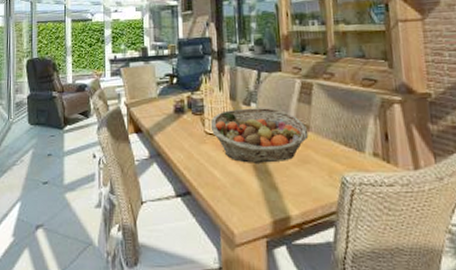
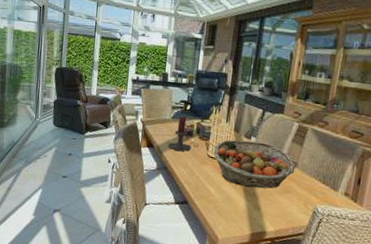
candle holder: none [157,91,192,132] -> present [167,116,198,151]

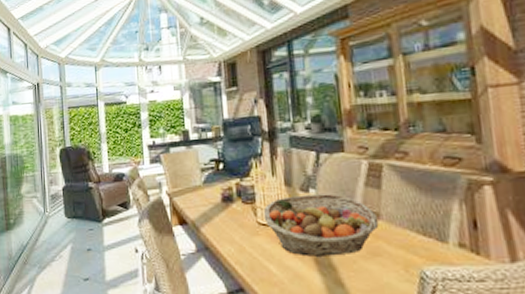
candle holder: present [167,116,198,151] -> none [204,178,243,223]

